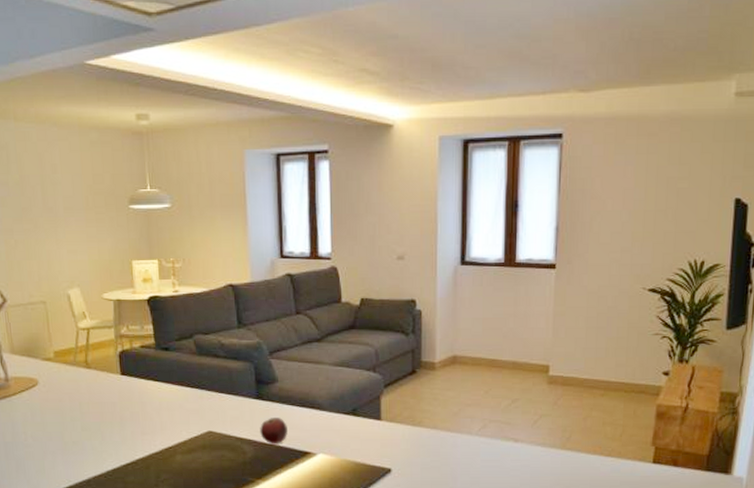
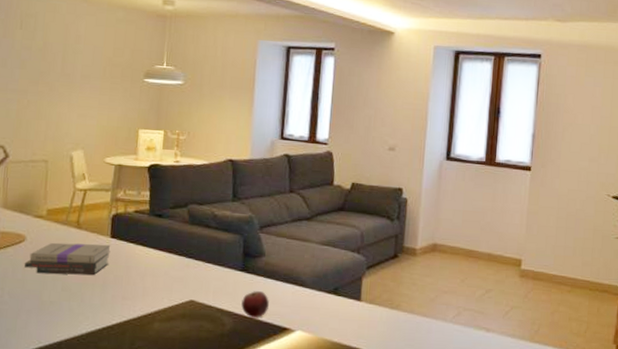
books: none [41,382,123,416] -> present [24,242,111,275]

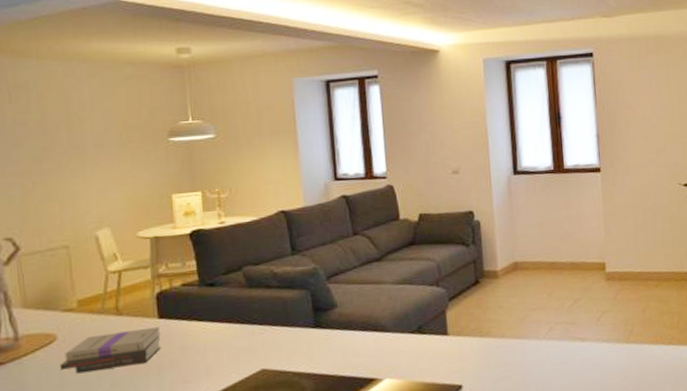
fruit: present [241,291,269,317] -> none [319,345,350,375]

